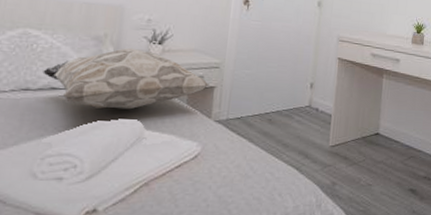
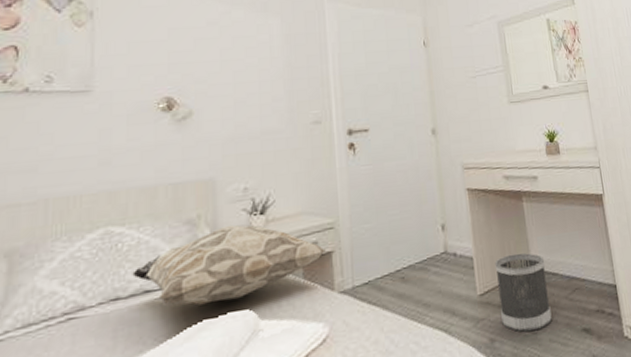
wastebasket: none [345,118,391,183] -> present [494,253,552,332]

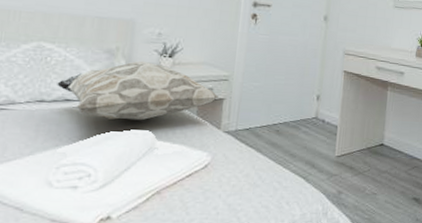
wastebasket: present [494,253,552,332] -> none [350,130,395,192]

